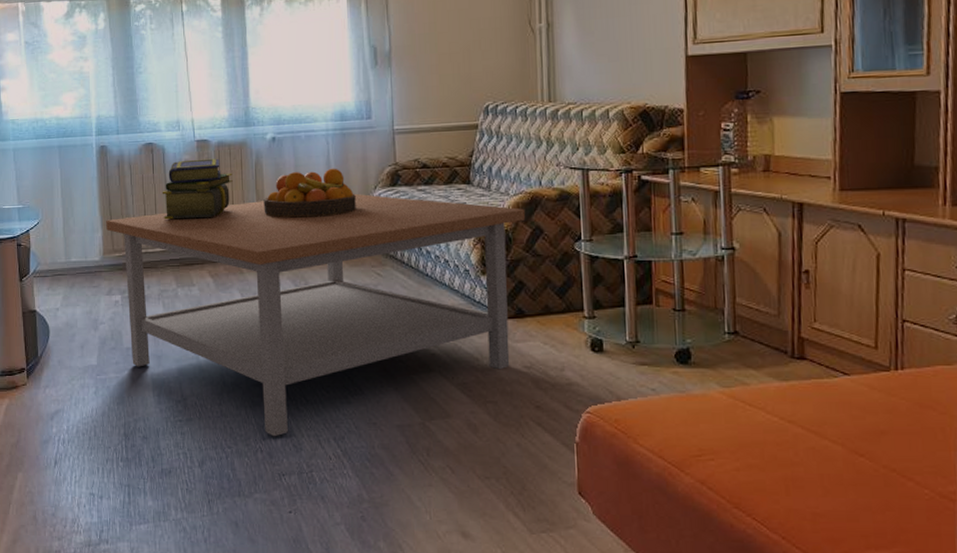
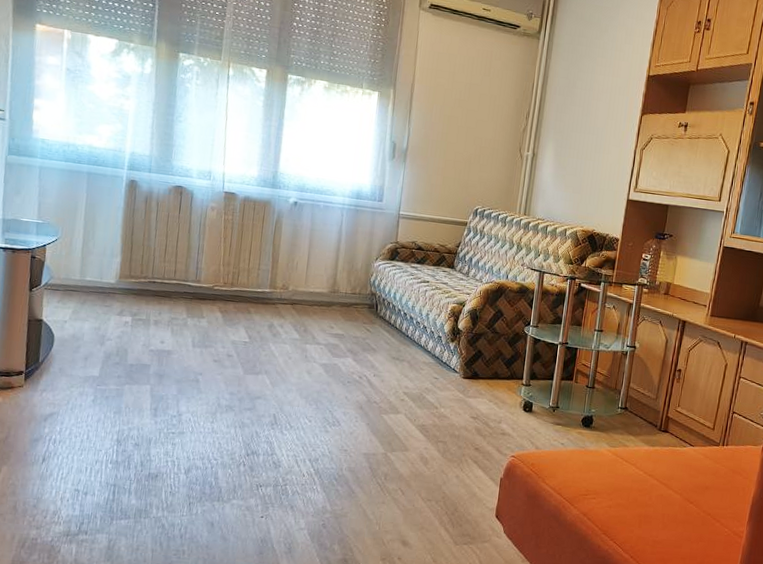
coffee table: present [106,193,526,437] -> none [125,247,493,454]
stack of books: present [162,158,233,220] -> none [183,207,254,261]
fruit bowl: present [263,168,356,218] -> none [277,234,359,277]

